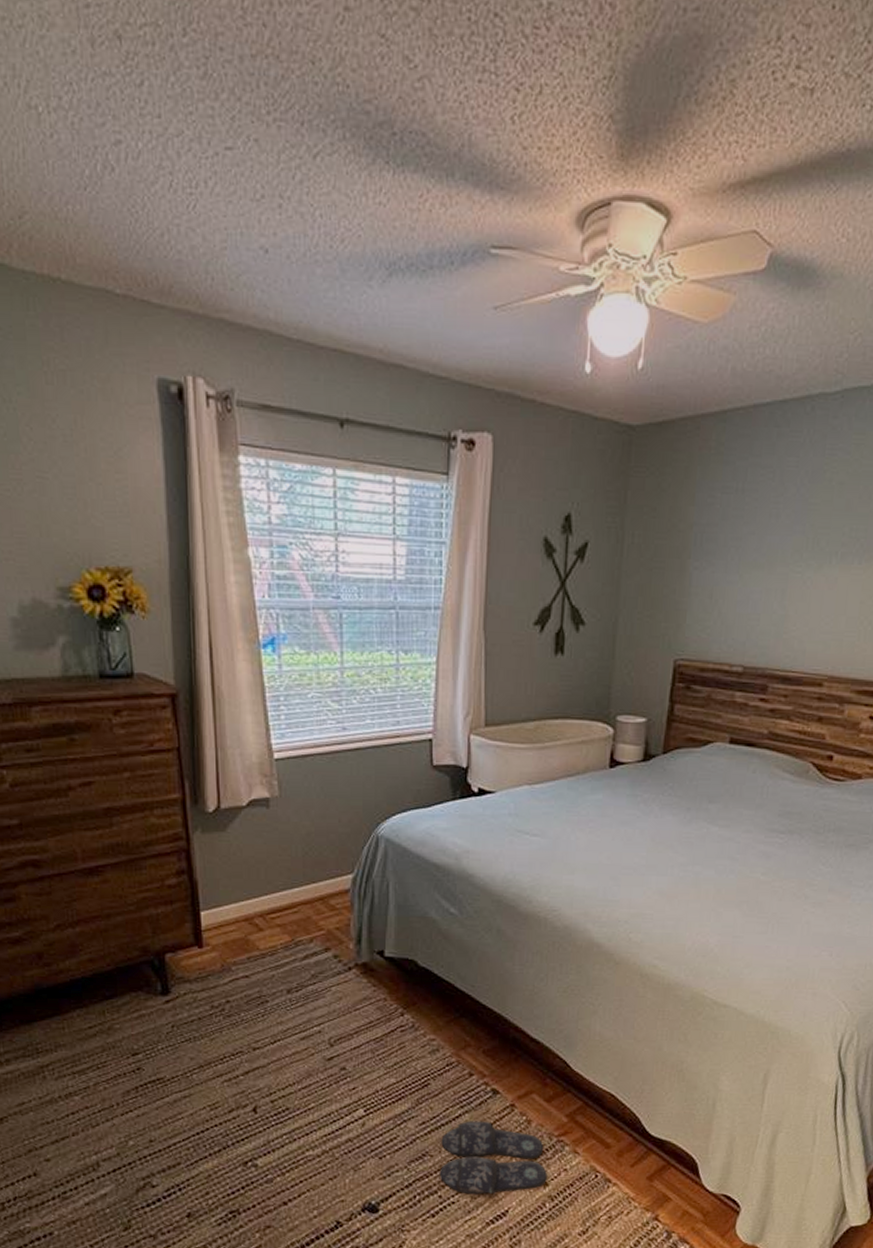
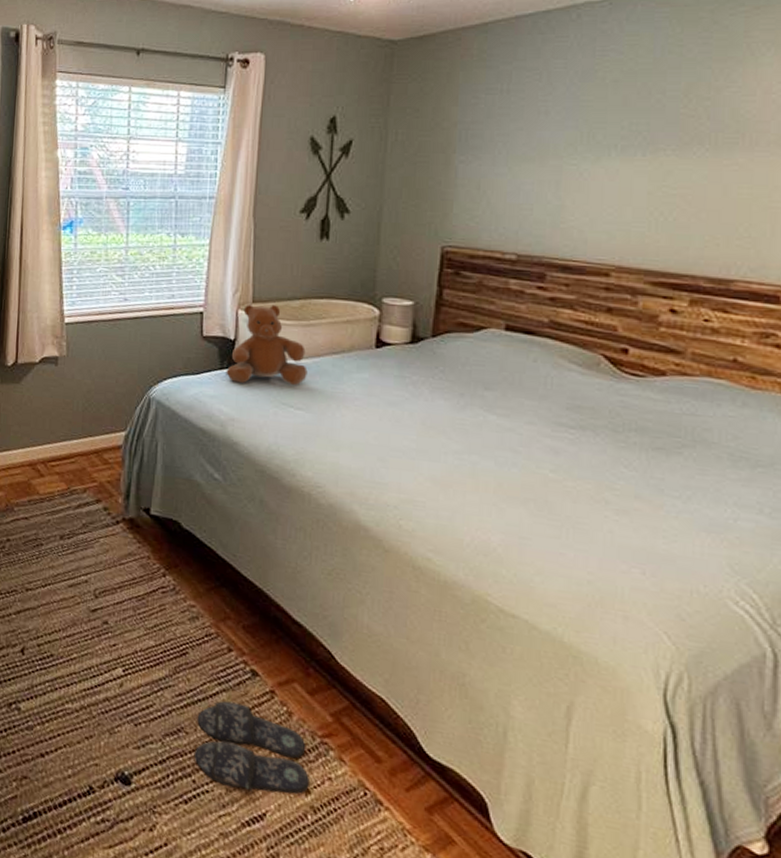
teddy bear: none [459,728,543,813] -> present [226,305,308,385]

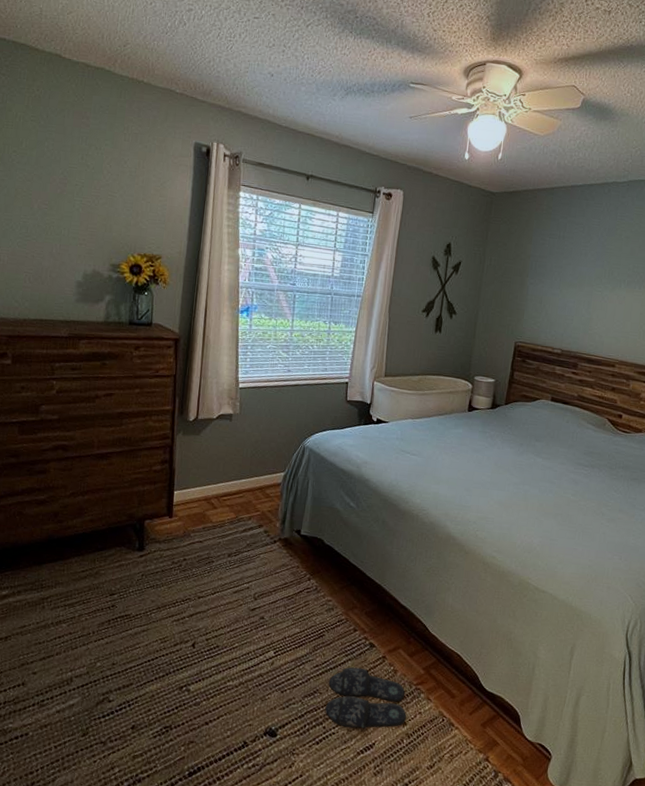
teddy bear: present [226,305,308,385] -> none [362,378,421,438]

